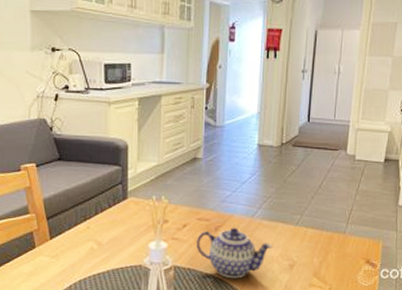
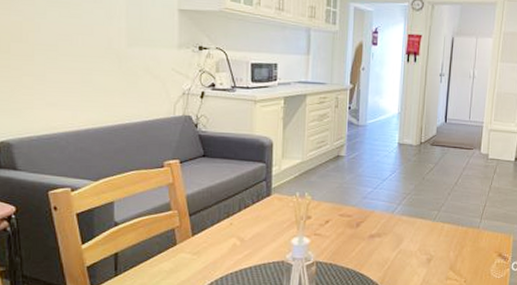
teapot: present [196,227,273,279] -> none [337,223,412,273]

